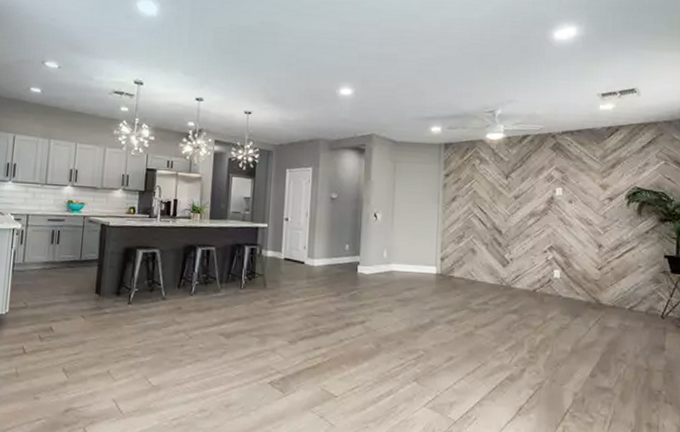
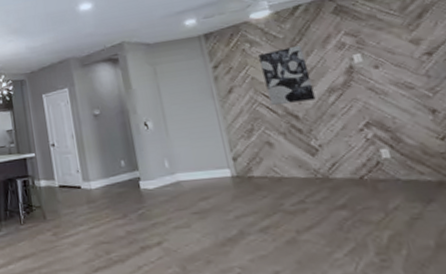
wall art: none [483,170,521,220] -> present [259,45,316,105]

